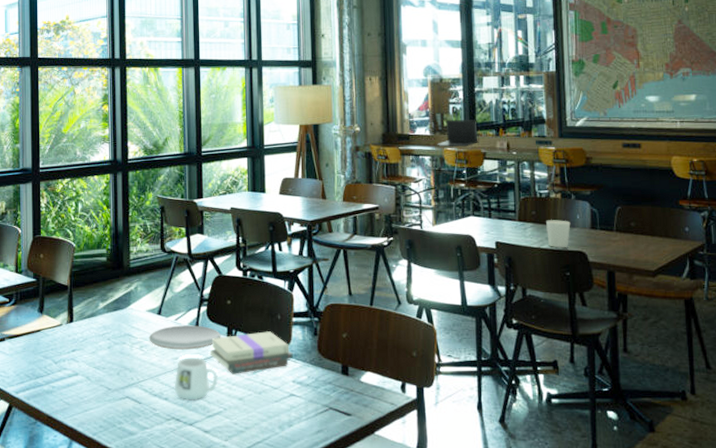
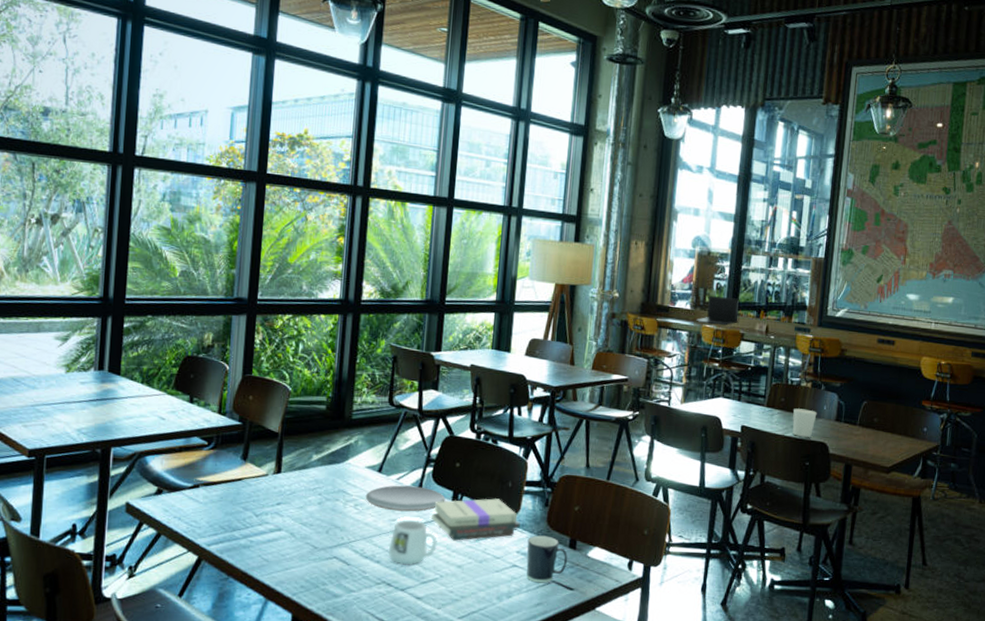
mug: none [301,364,341,411] -> present [526,535,568,583]

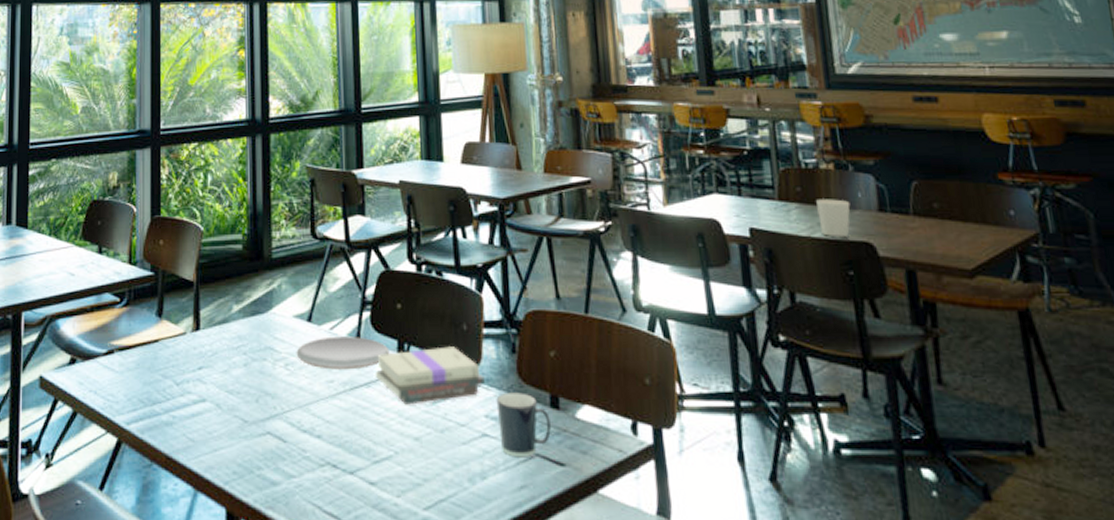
mug: present [388,519,438,564] -> none [329,379,388,438]
laptop computer: present [696,295,739,326] -> none [664,65,718,102]

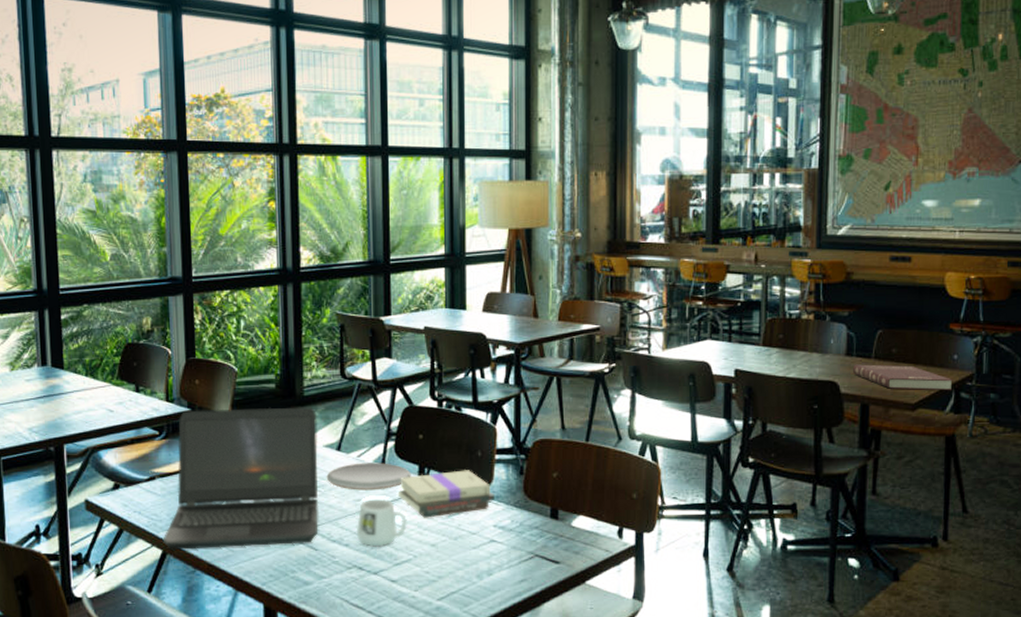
laptop computer: none [118,271,288,438] -> present [162,407,319,550]
mug: none [329,379,388,438] -> present [356,498,408,546]
mug: present [496,392,551,458] -> none [504,506,549,558]
dixie cup: present [816,199,851,238] -> none [794,345,823,378]
book: none [888,221,1016,254] -> present [852,364,953,391]

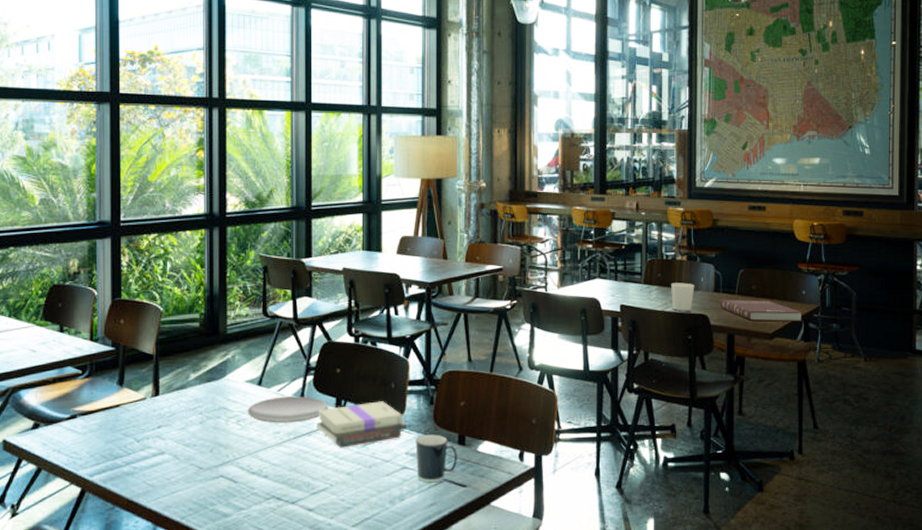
laptop computer: present [162,407,319,550] -> none [82,344,240,487]
mug: present [356,498,408,546] -> none [275,430,325,476]
mug: none [504,506,549,558] -> present [415,434,457,483]
dixie cup: none [794,345,823,378] -> present [671,283,695,312]

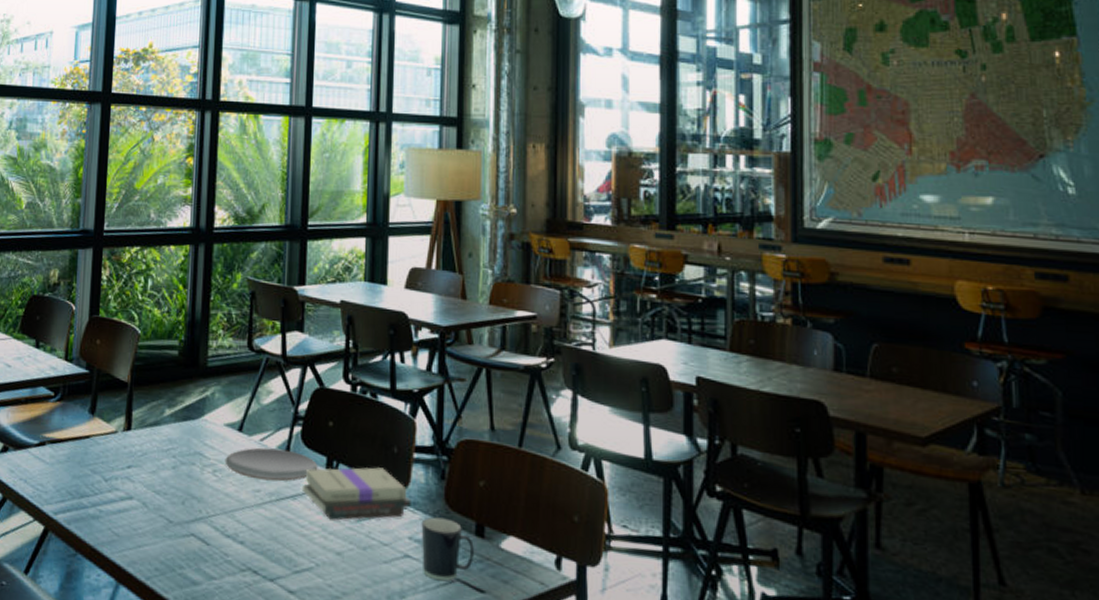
dixie cup: present [671,283,695,312] -> none [769,353,805,395]
book: present [720,299,803,322] -> none [842,382,974,426]

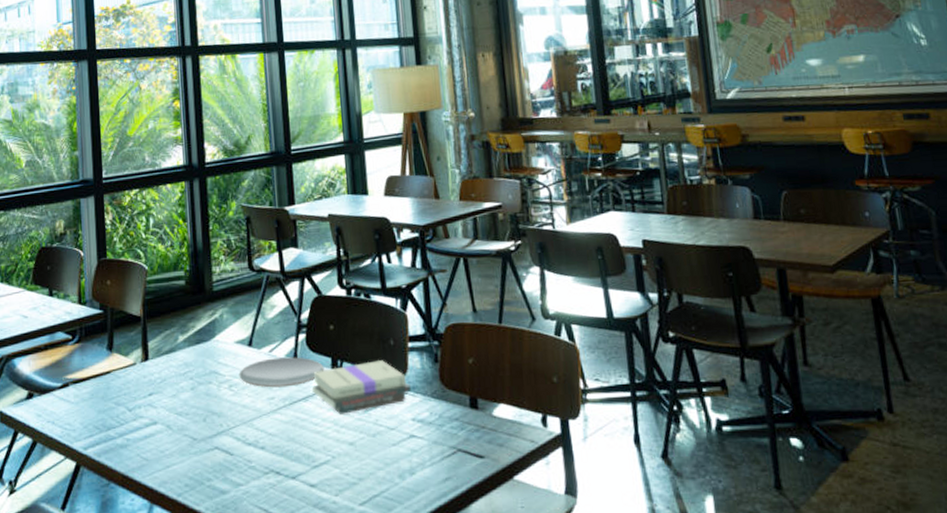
mug: present [421,517,474,581] -> none [421,396,471,454]

